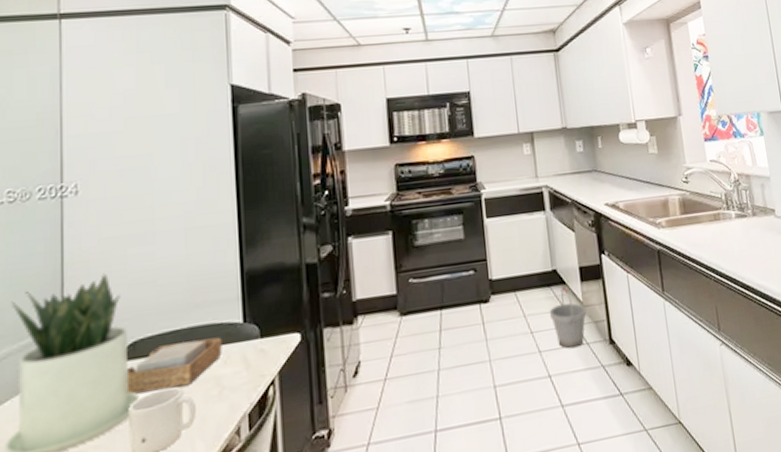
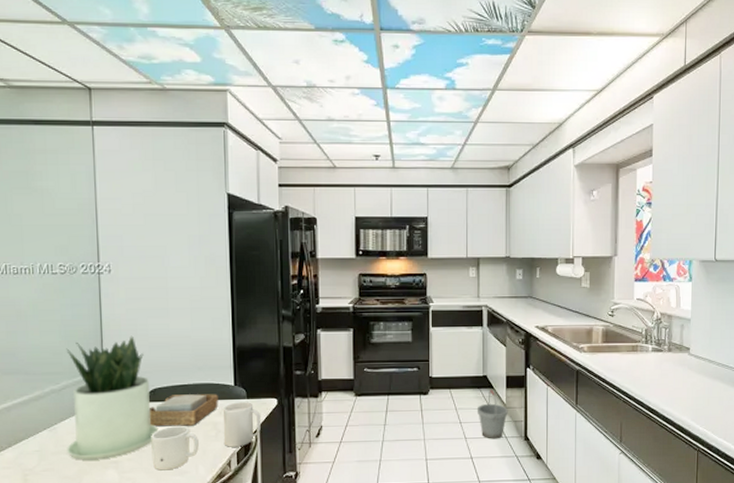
mug: none [228,342,280,409] -> present [222,402,261,447]

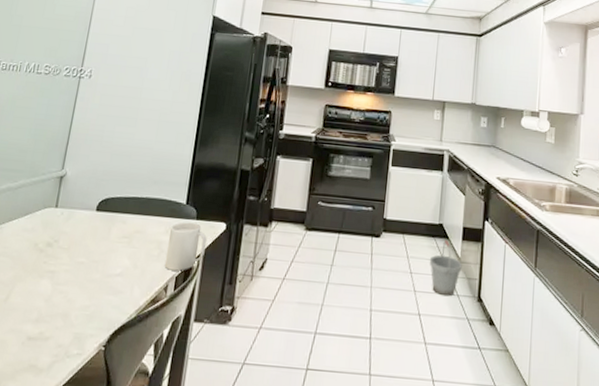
planter: present [66,335,159,460] -> none [7,141,105,267]
napkin holder: present [148,394,218,427] -> none [94,206,168,242]
mug: present [151,425,199,471] -> none [88,239,140,288]

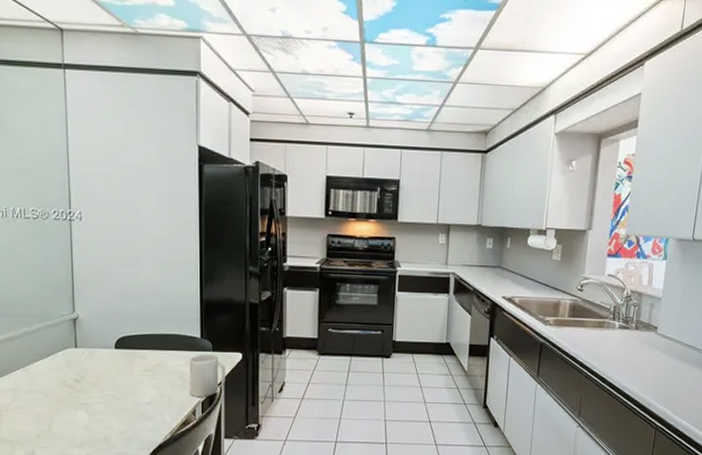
bucket: present [429,240,462,296] -> none [437,357,469,405]

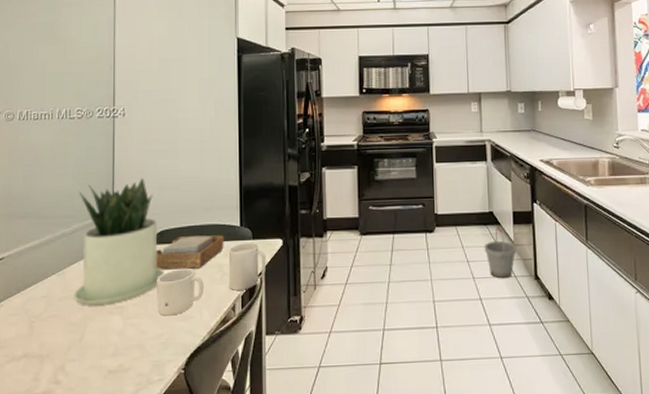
planter: none [39,283,127,401] -> present [74,177,165,306]
napkin holder: none [117,343,185,374] -> present [155,235,224,270]
mug: none [119,372,165,415] -> present [157,268,204,316]
bucket: none [437,357,469,405] -> present [484,226,516,279]

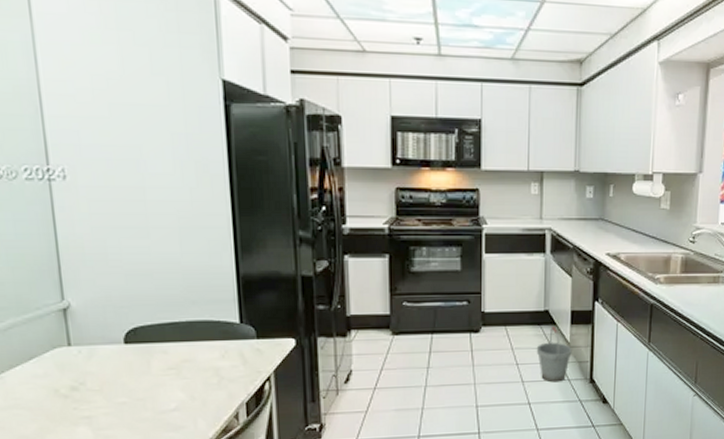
planter: present [74,177,165,306] -> none [10,261,143,415]
napkin holder: present [155,235,224,270] -> none [128,333,220,374]
mug: present [157,268,204,316] -> none [133,371,197,426]
mug: present [228,243,266,291] -> none [226,342,275,397]

